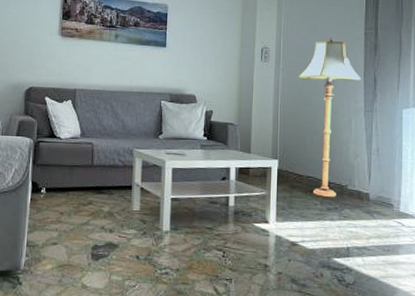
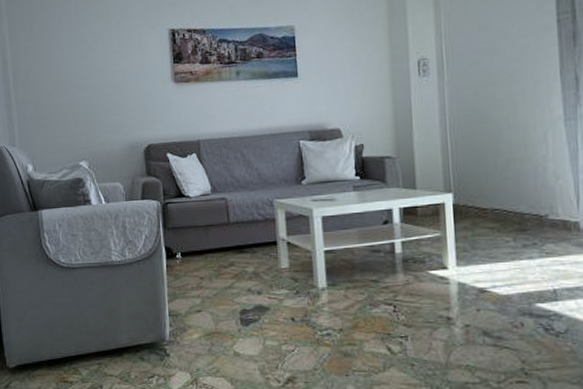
floor lamp: present [298,38,361,197] -> none [469,33,557,232]

